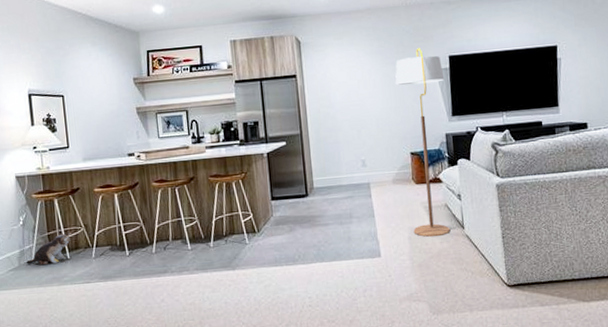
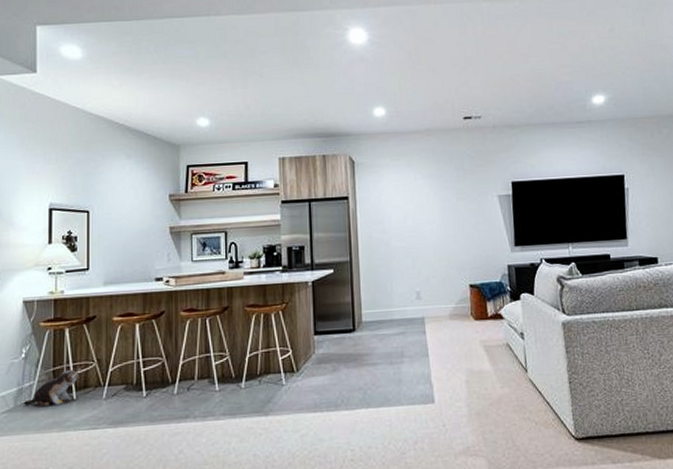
floor lamp: present [395,48,451,238] -> none [454,172,513,382]

